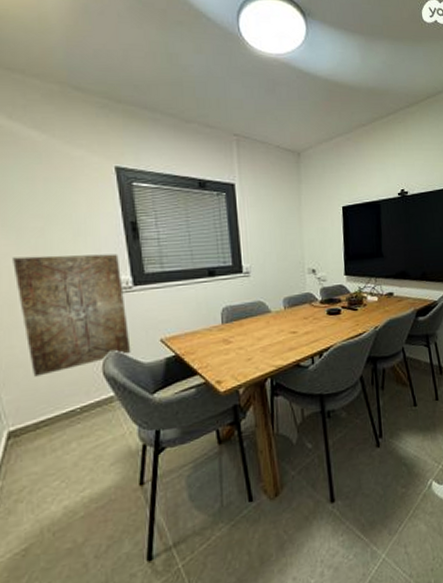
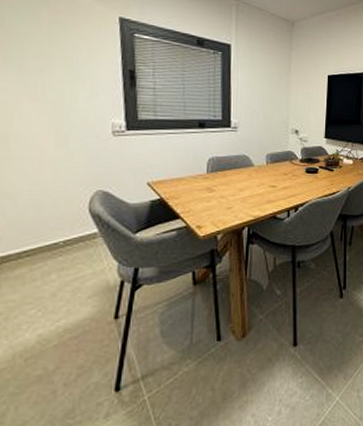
wall art: present [13,254,131,377] -> none [10,93,119,208]

